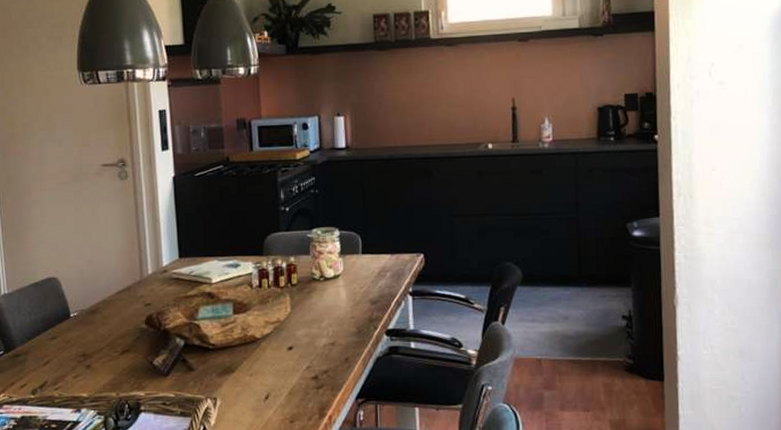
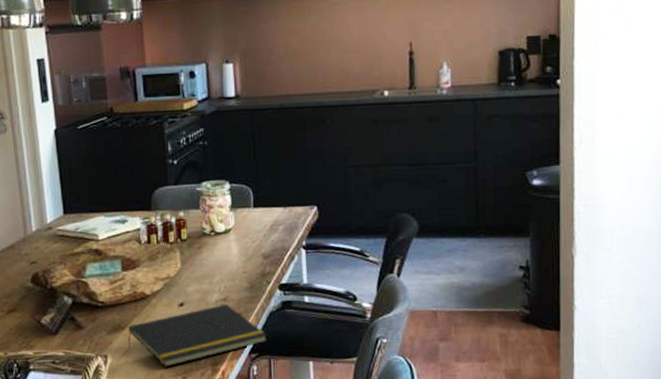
notepad: none [237,348,375,411] -> present [127,303,268,367]

